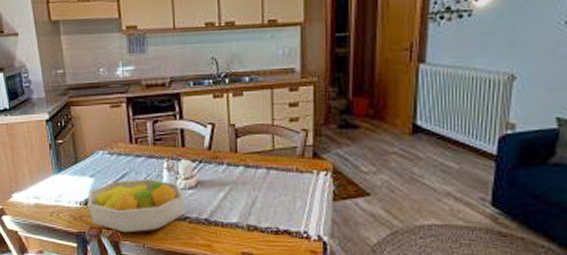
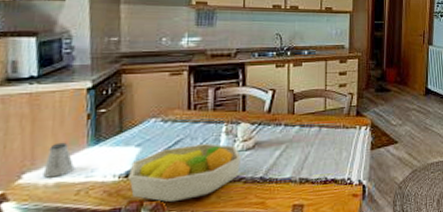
saltshaker: none [25,169,47,199] -> present [43,142,75,178]

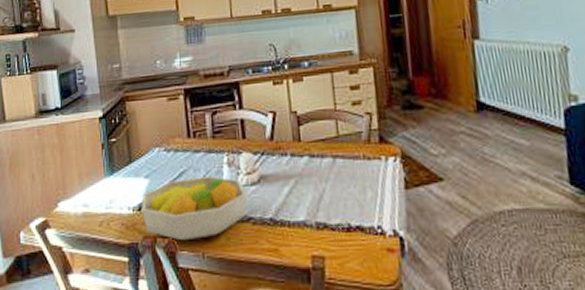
saltshaker: present [43,142,75,178] -> none [73,172,97,207]

